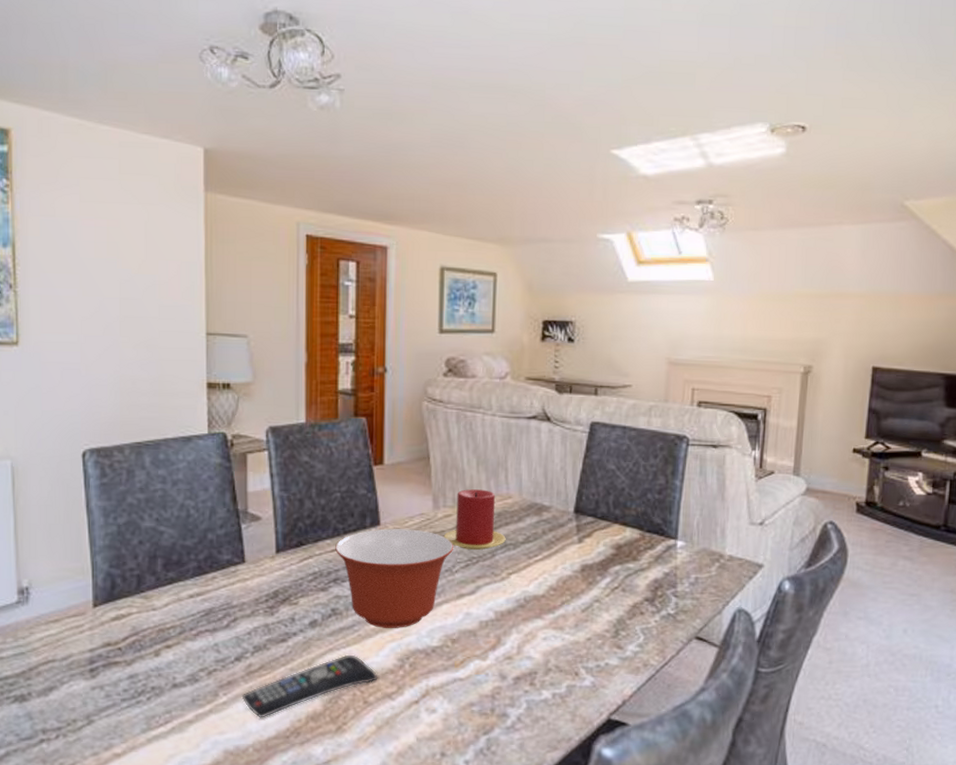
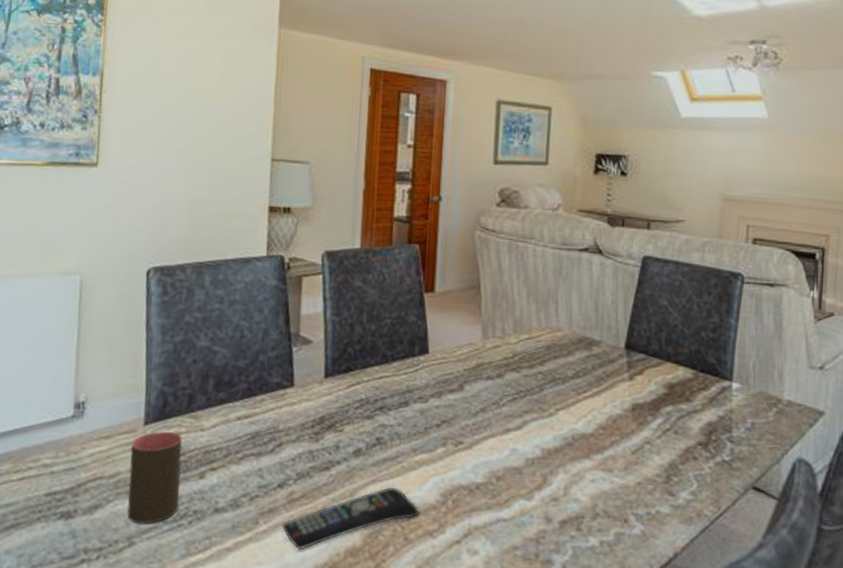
cup: none [81,612,136,703] -> present [127,431,182,524]
mixing bowl: present [335,529,453,628] -> none [383,357,501,462]
candle: present [443,489,506,550] -> none [491,320,555,383]

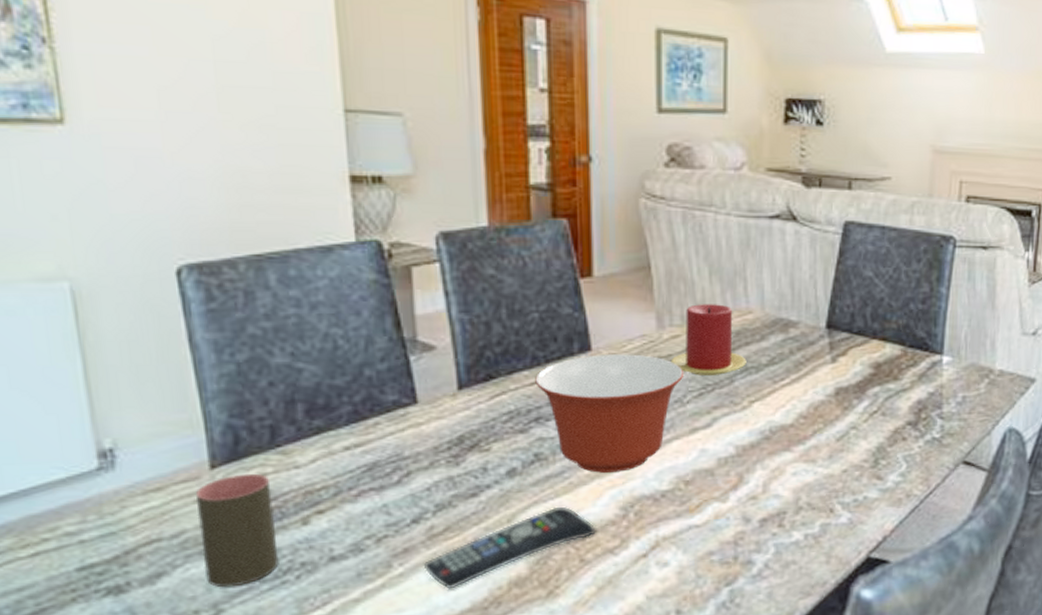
mixing bowl: none [383,357,501,462] -> present [535,354,683,473]
candle: none [491,320,555,383] -> present [670,304,747,376]

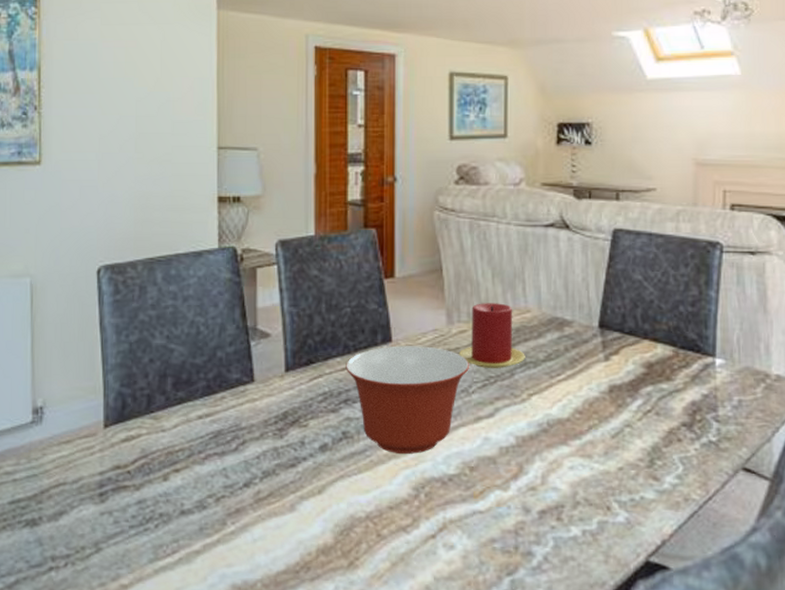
cup: present [196,473,279,588] -> none [91,433,145,529]
remote control: present [423,506,596,589] -> none [250,482,392,550]

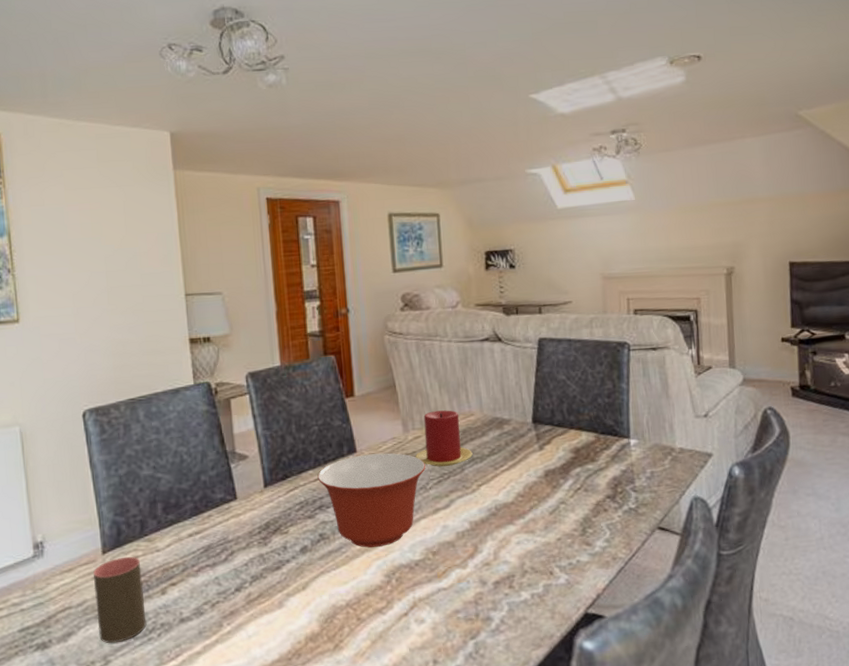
cup: none [91,433,145,529] -> present [93,556,147,644]

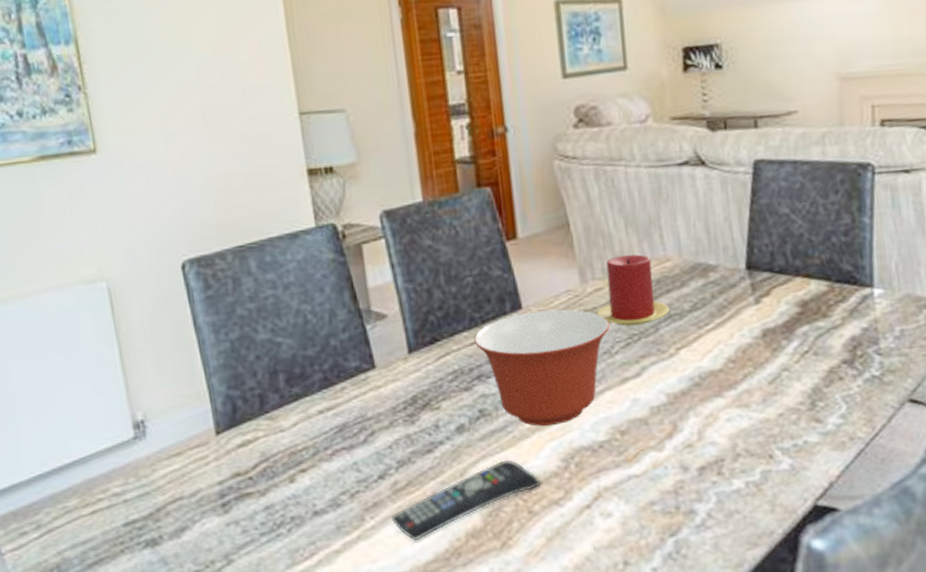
cup: present [93,556,147,644] -> none [206,437,274,540]
remote control: none [244,575,368,644] -> present [391,459,541,541]

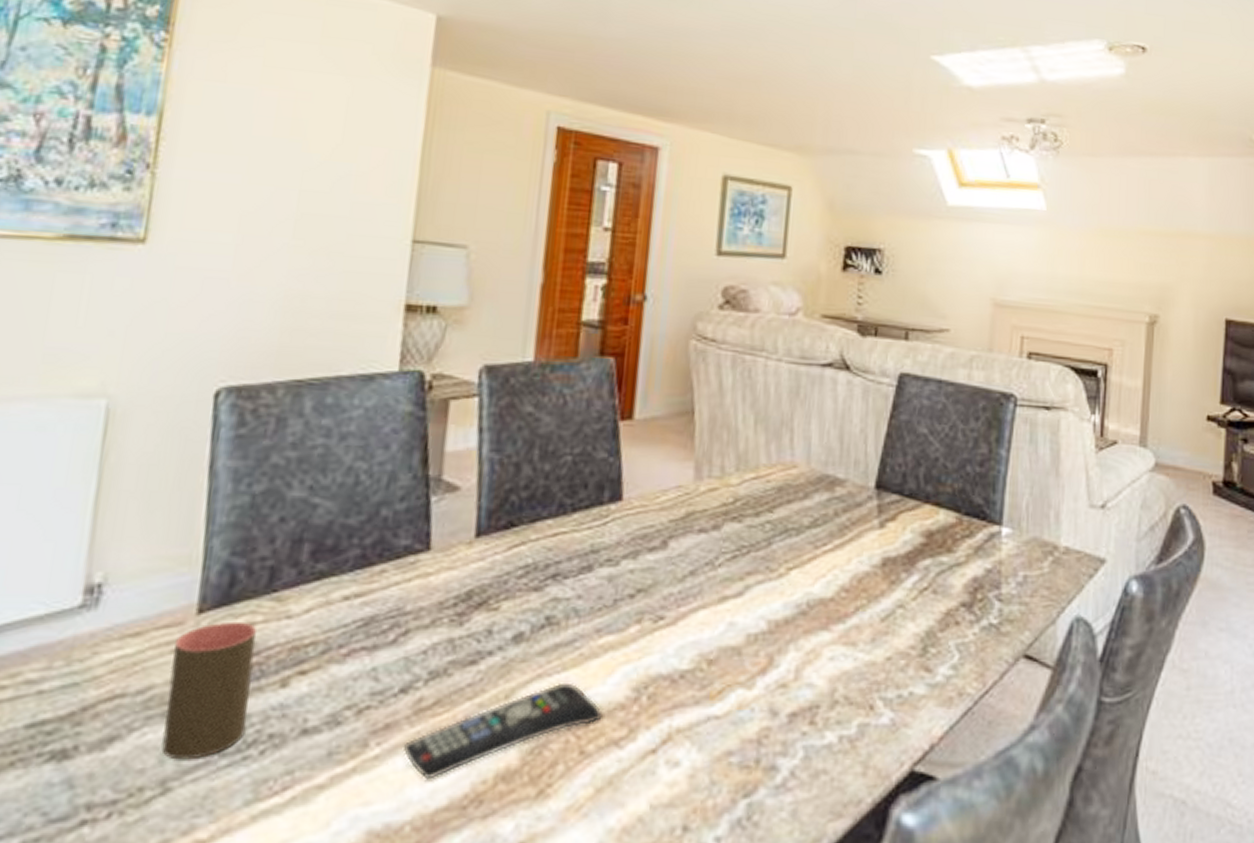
cup: none [206,437,274,540] -> present [161,621,257,760]
mixing bowl: present [474,309,609,426] -> none [558,505,718,644]
candle: present [596,254,670,326] -> none [705,455,787,536]

